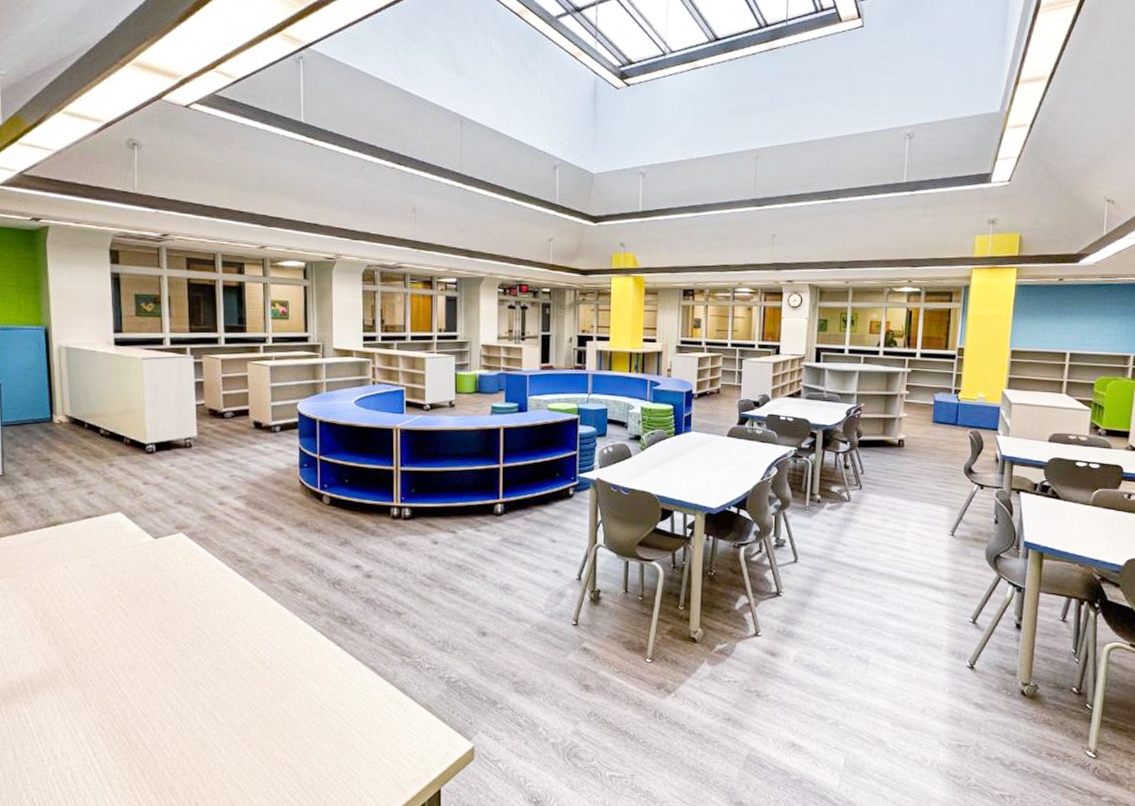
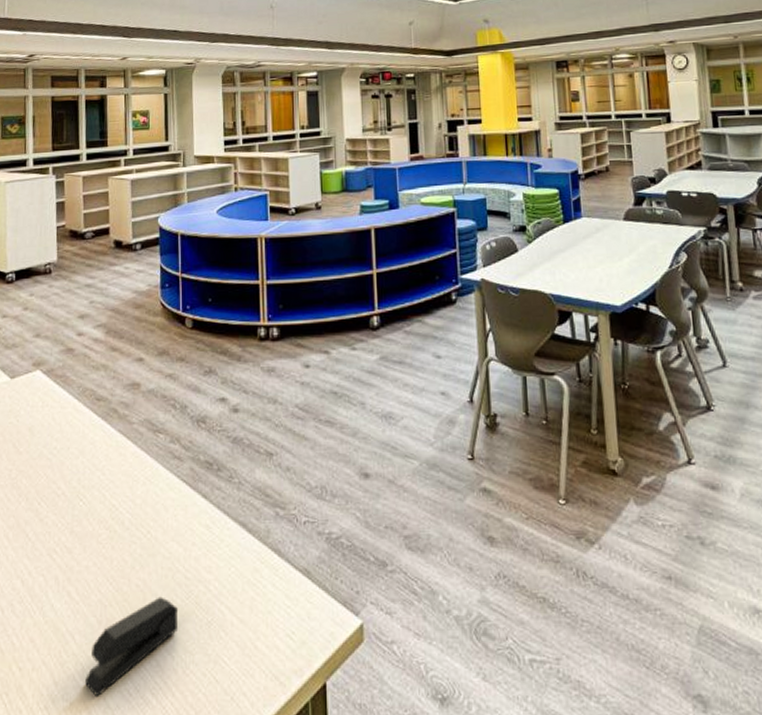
stapler: none [231,722,315,797] -> present [85,596,179,698]

